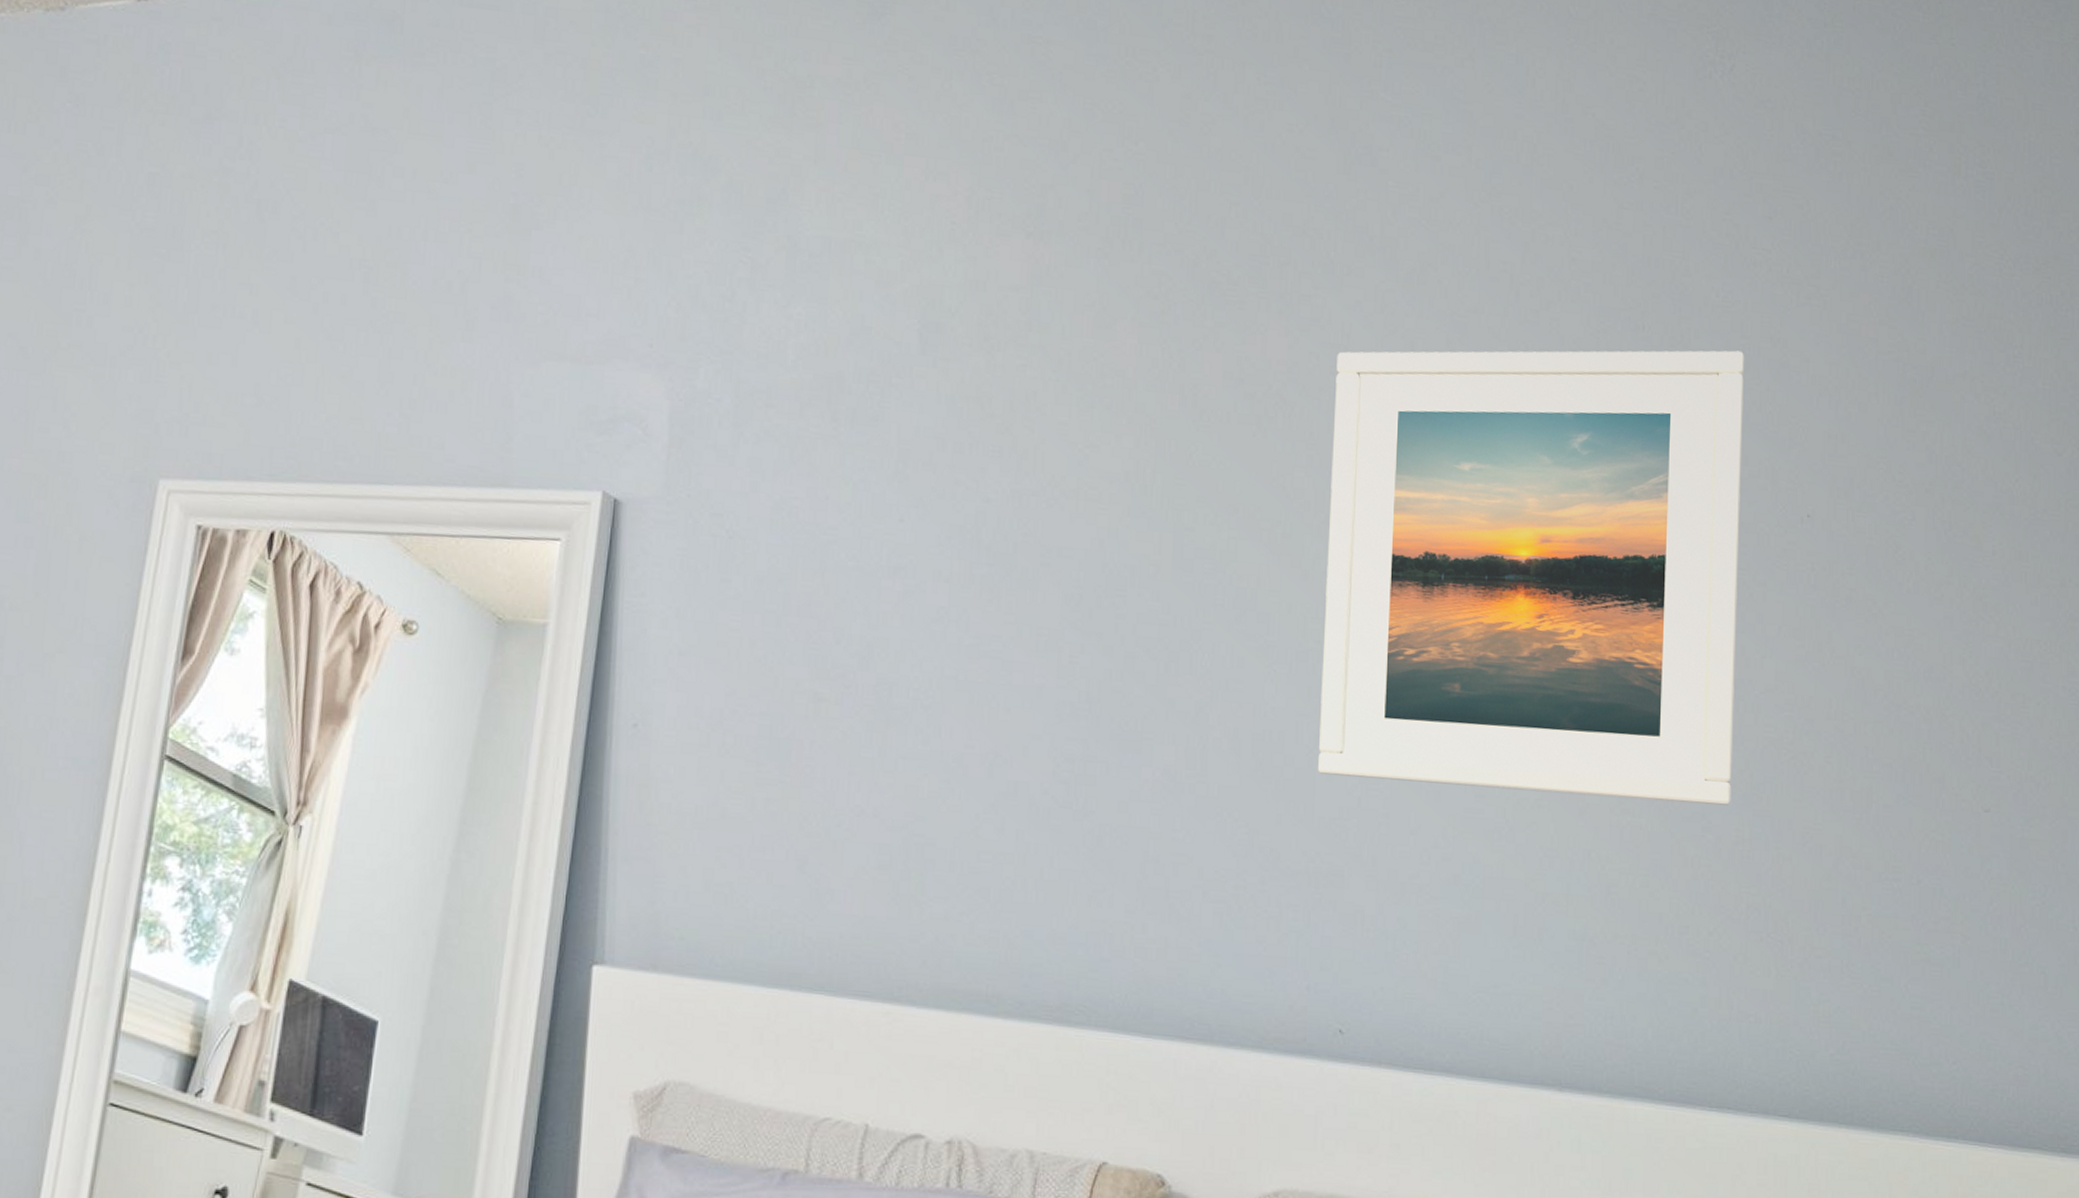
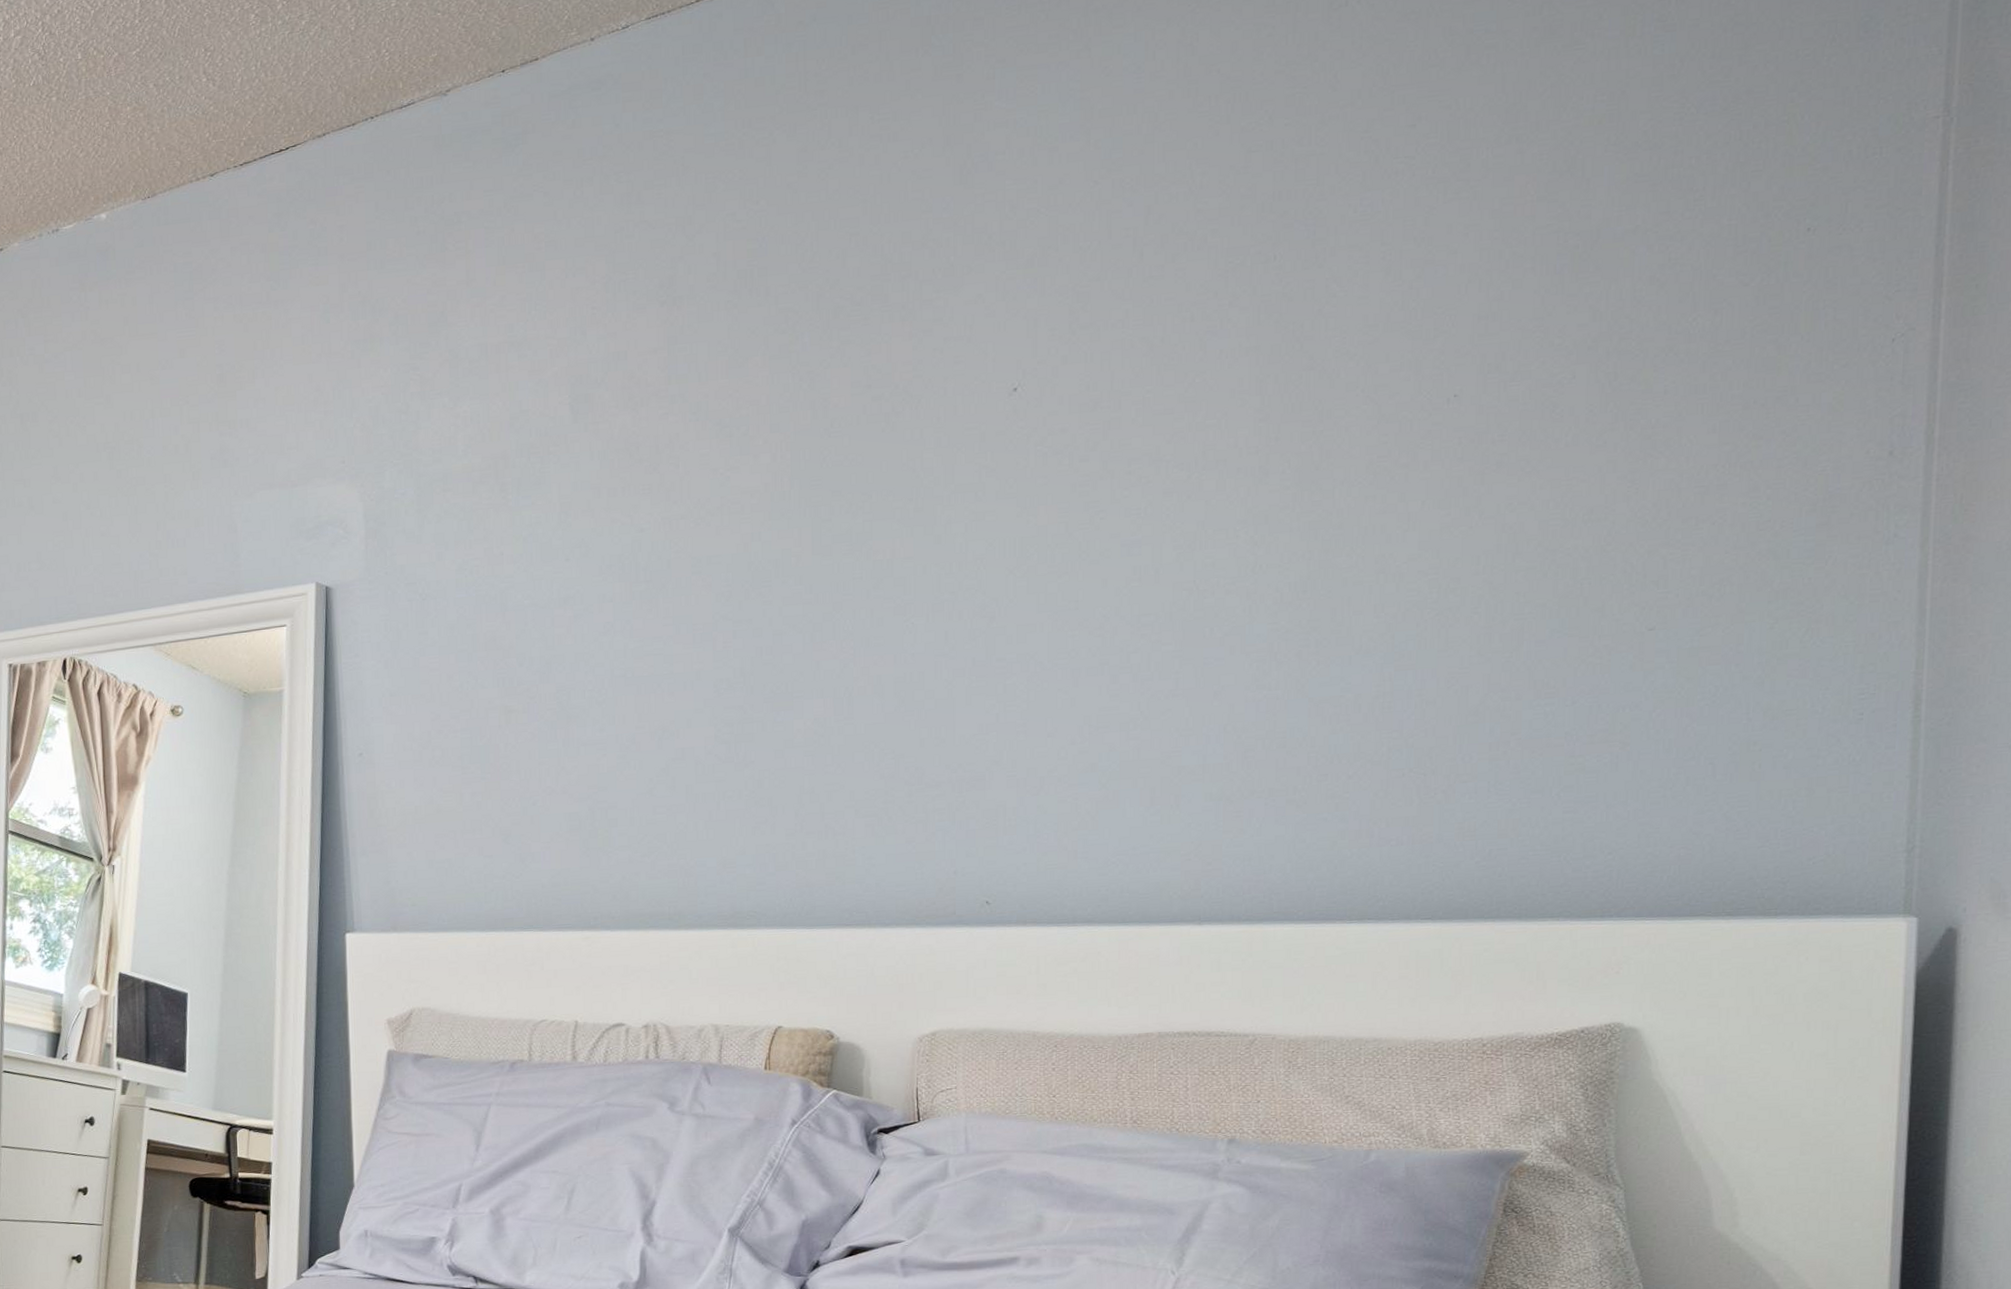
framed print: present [1317,350,1744,806] -> none [956,258,1385,701]

